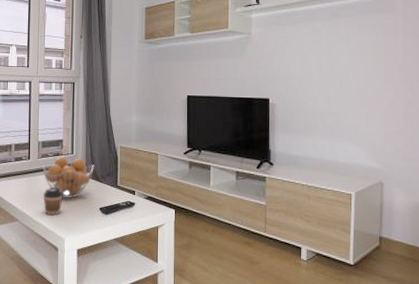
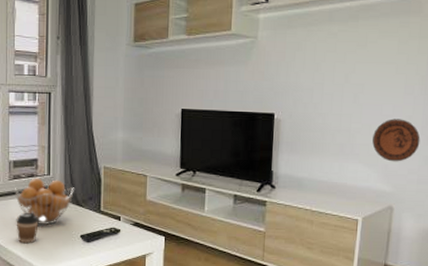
decorative plate: none [360,102,403,141] -> present [372,119,421,162]

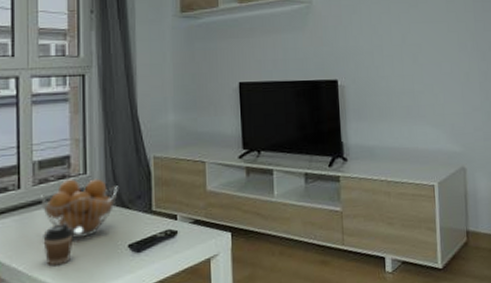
decorative plate: present [372,119,421,162] -> none [436,76,480,121]

